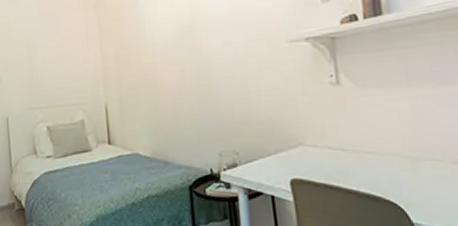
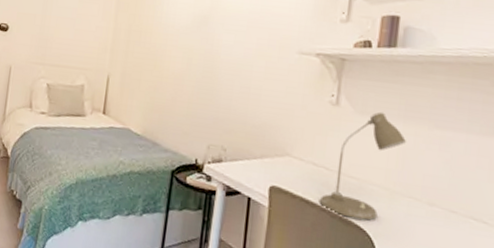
desk lamp: none [342,81,416,194] -> present [319,112,407,221]

